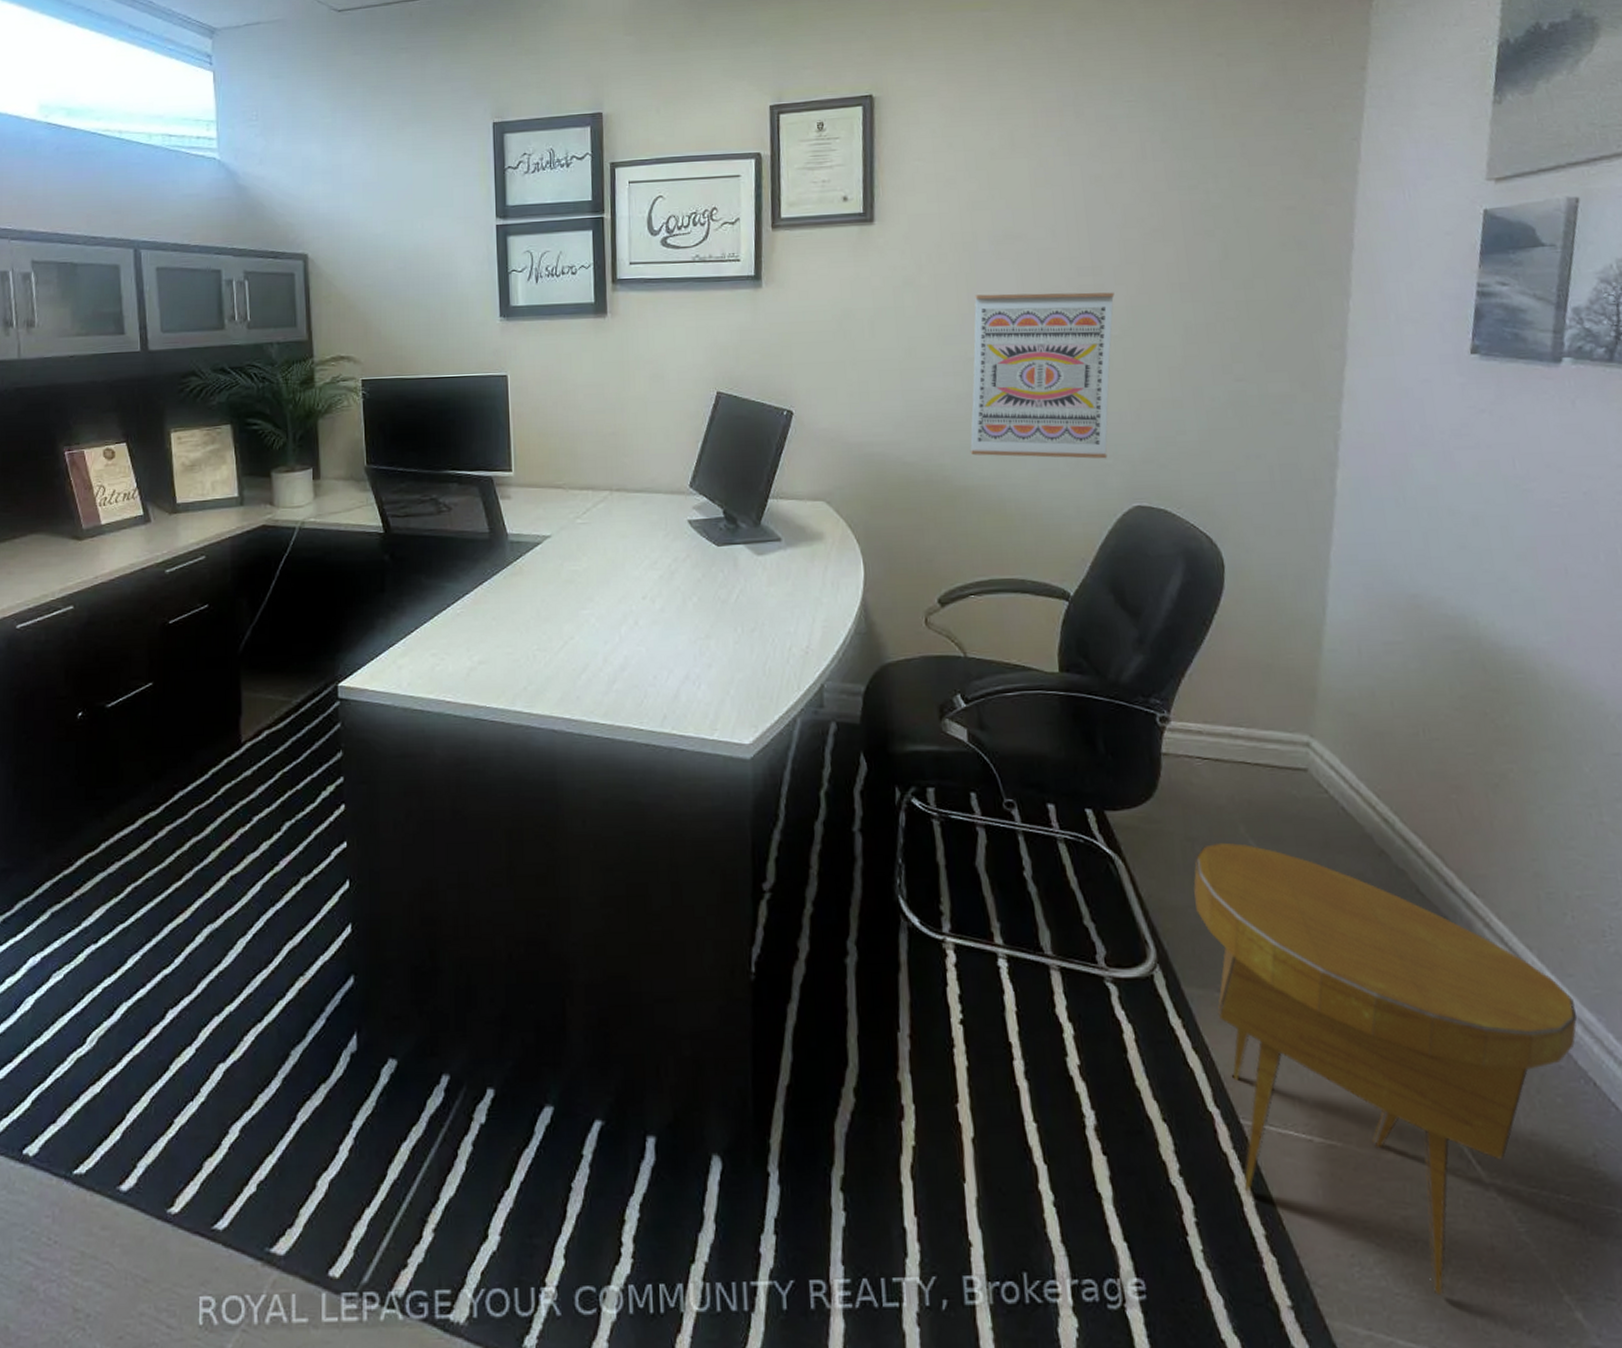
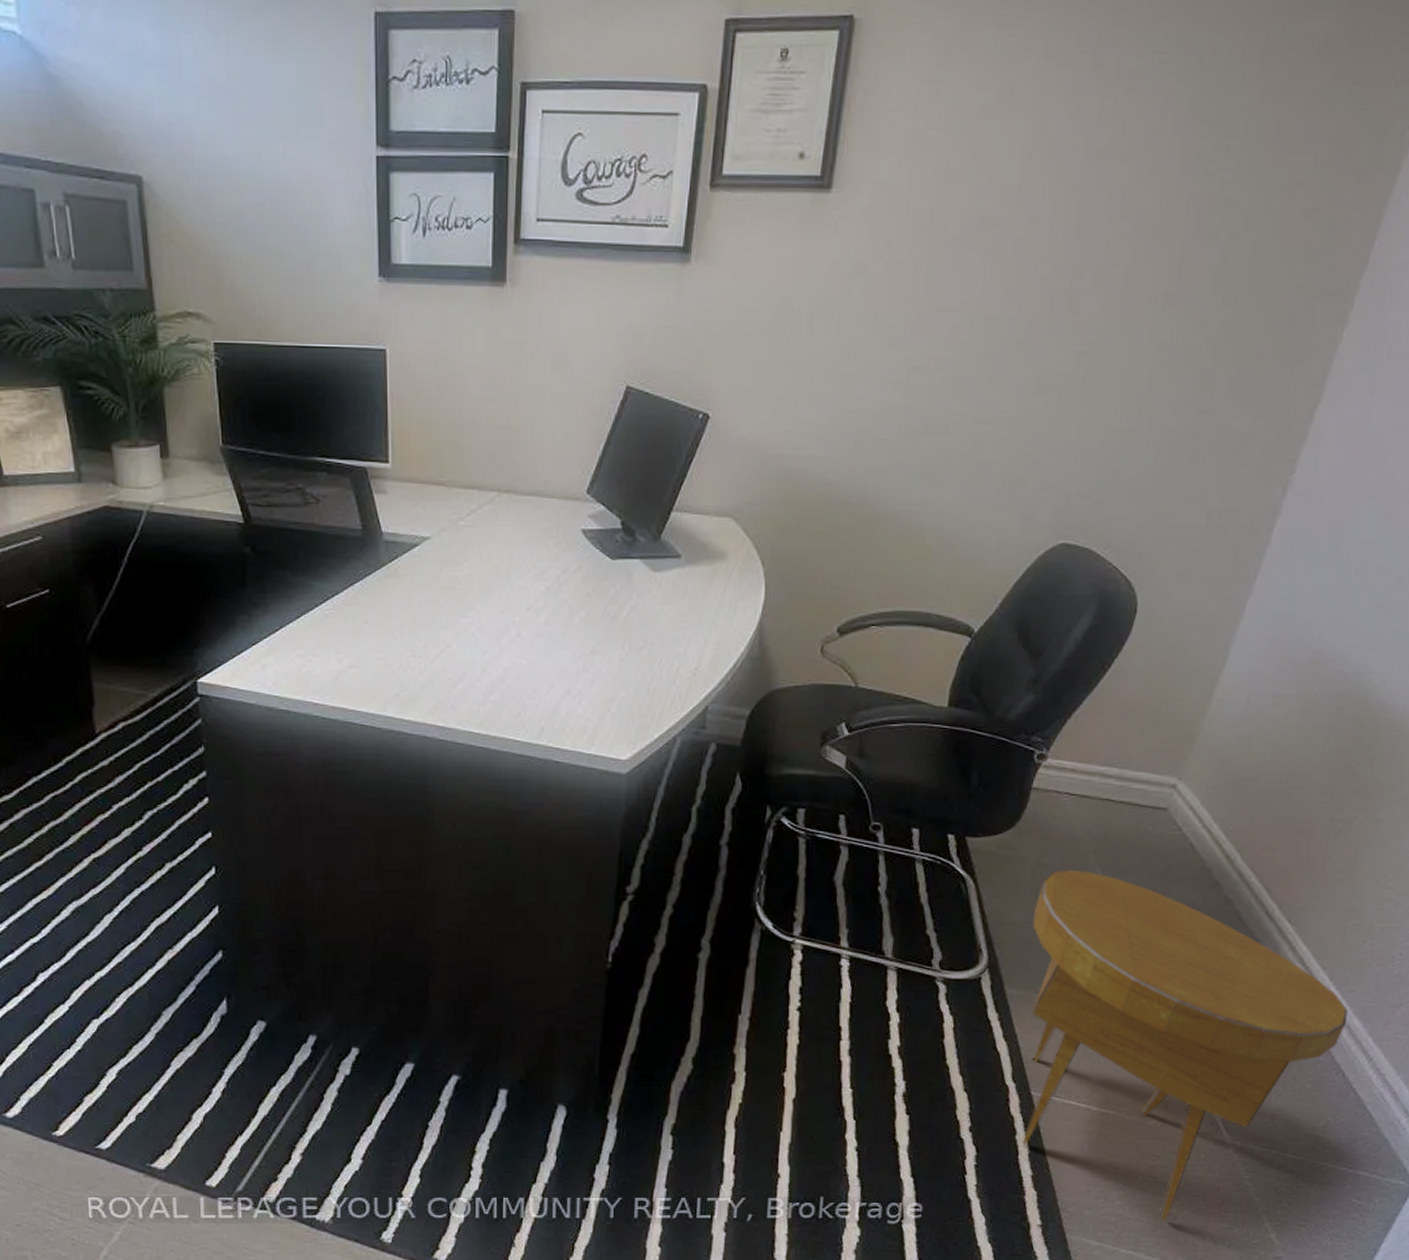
wall art: present [970,292,1115,459] -> none [897,290,1090,491]

